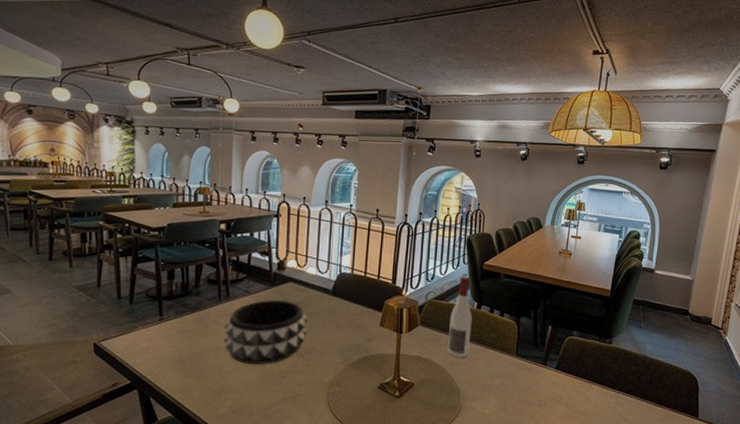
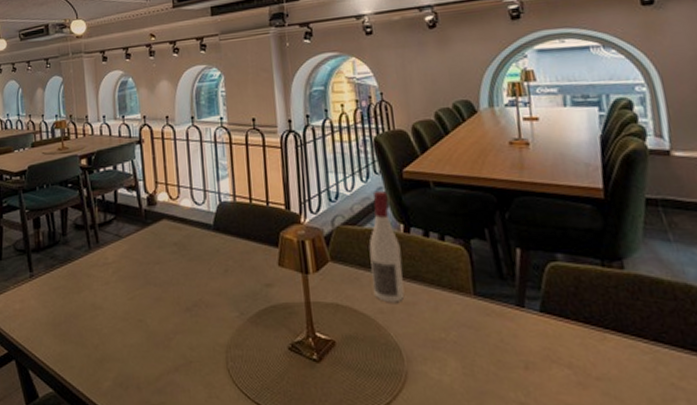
decorative bowl: present [223,300,308,365] -> none [97,242,191,325]

